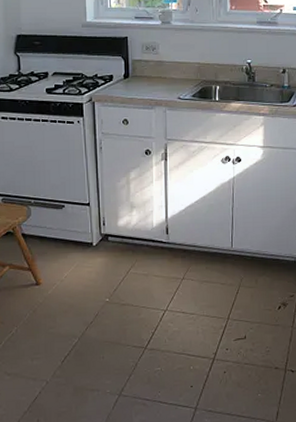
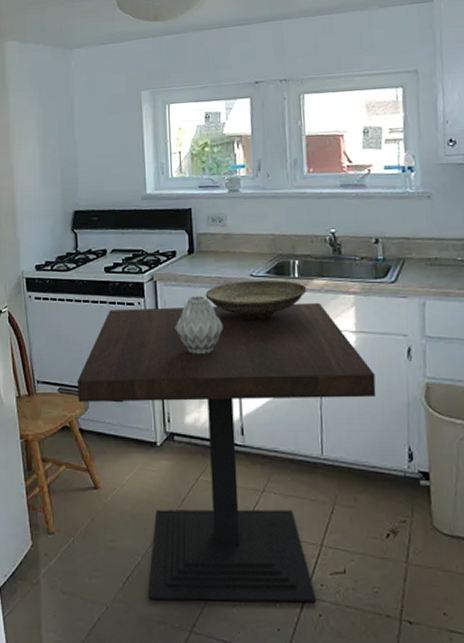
dining table: none [19,122,277,372] -> present [76,302,377,602]
vase: none [111,116,154,167] -> present [175,296,224,355]
decorative bowl: none [138,102,226,137] -> present [205,280,307,320]

